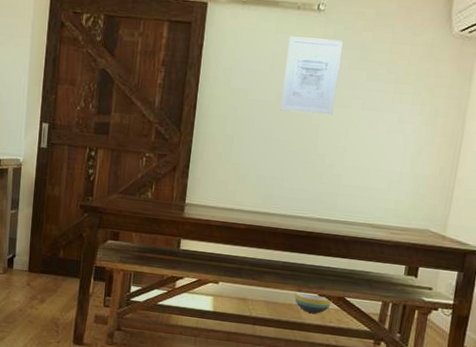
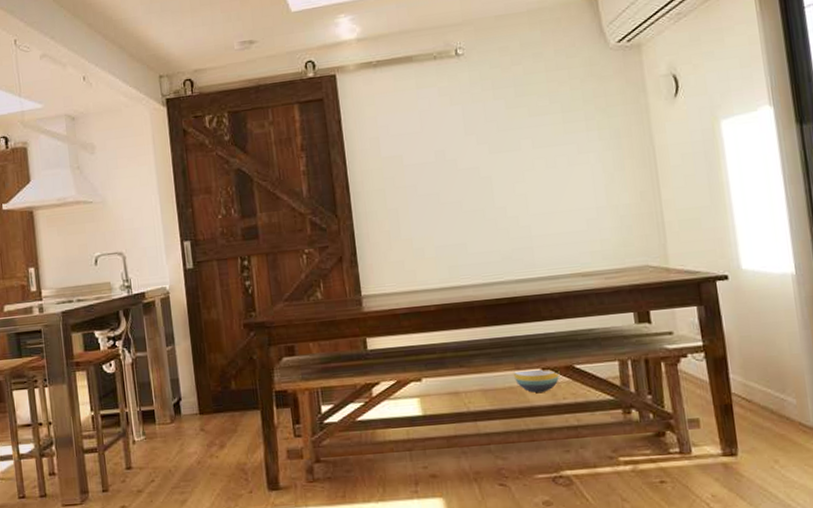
wall art: present [281,36,343,115] -> none [432,81,502,169]

